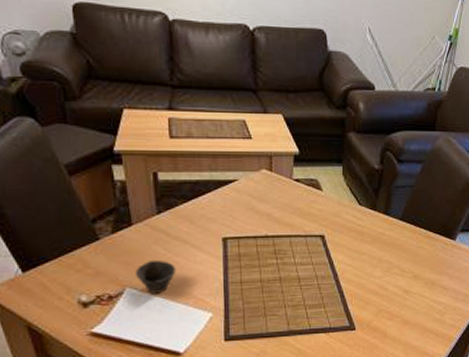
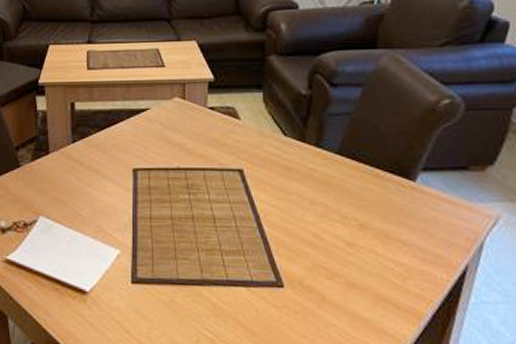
cup: present [136,259,176,293] -> none [49,189,87,224]

